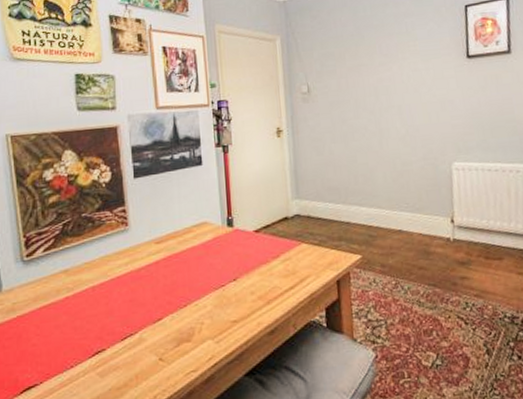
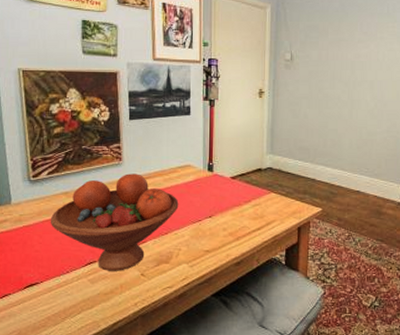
fruit bowl: none [48,239,197,360] -> present [50,173,179,271]

